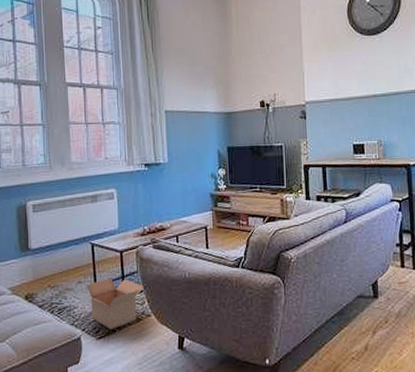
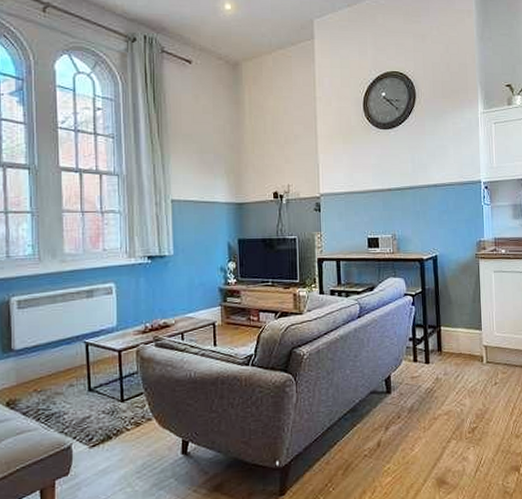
cardboard box: present [86,277,144,329] -> none [78,379,144,436]

